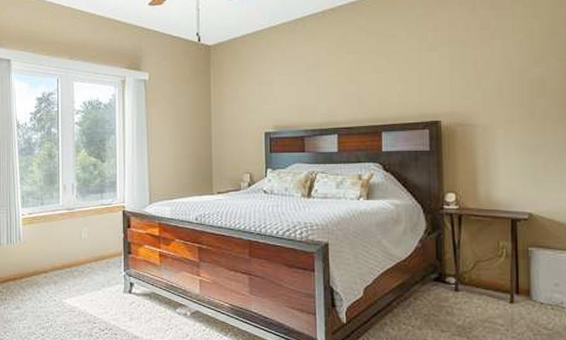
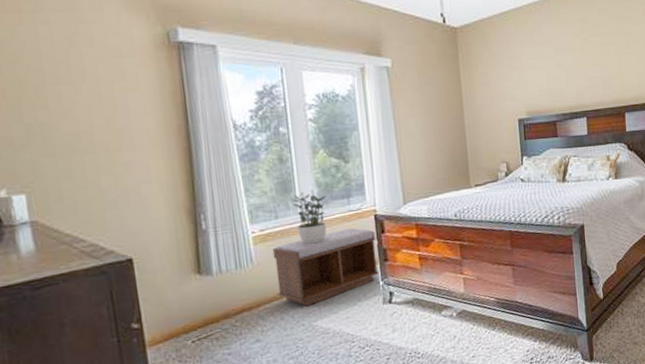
bench: none [36,221,123,284] -> present [272,228,379,307]
potted plant: none [55,185,85,230] -> present [291,193,328,245]

